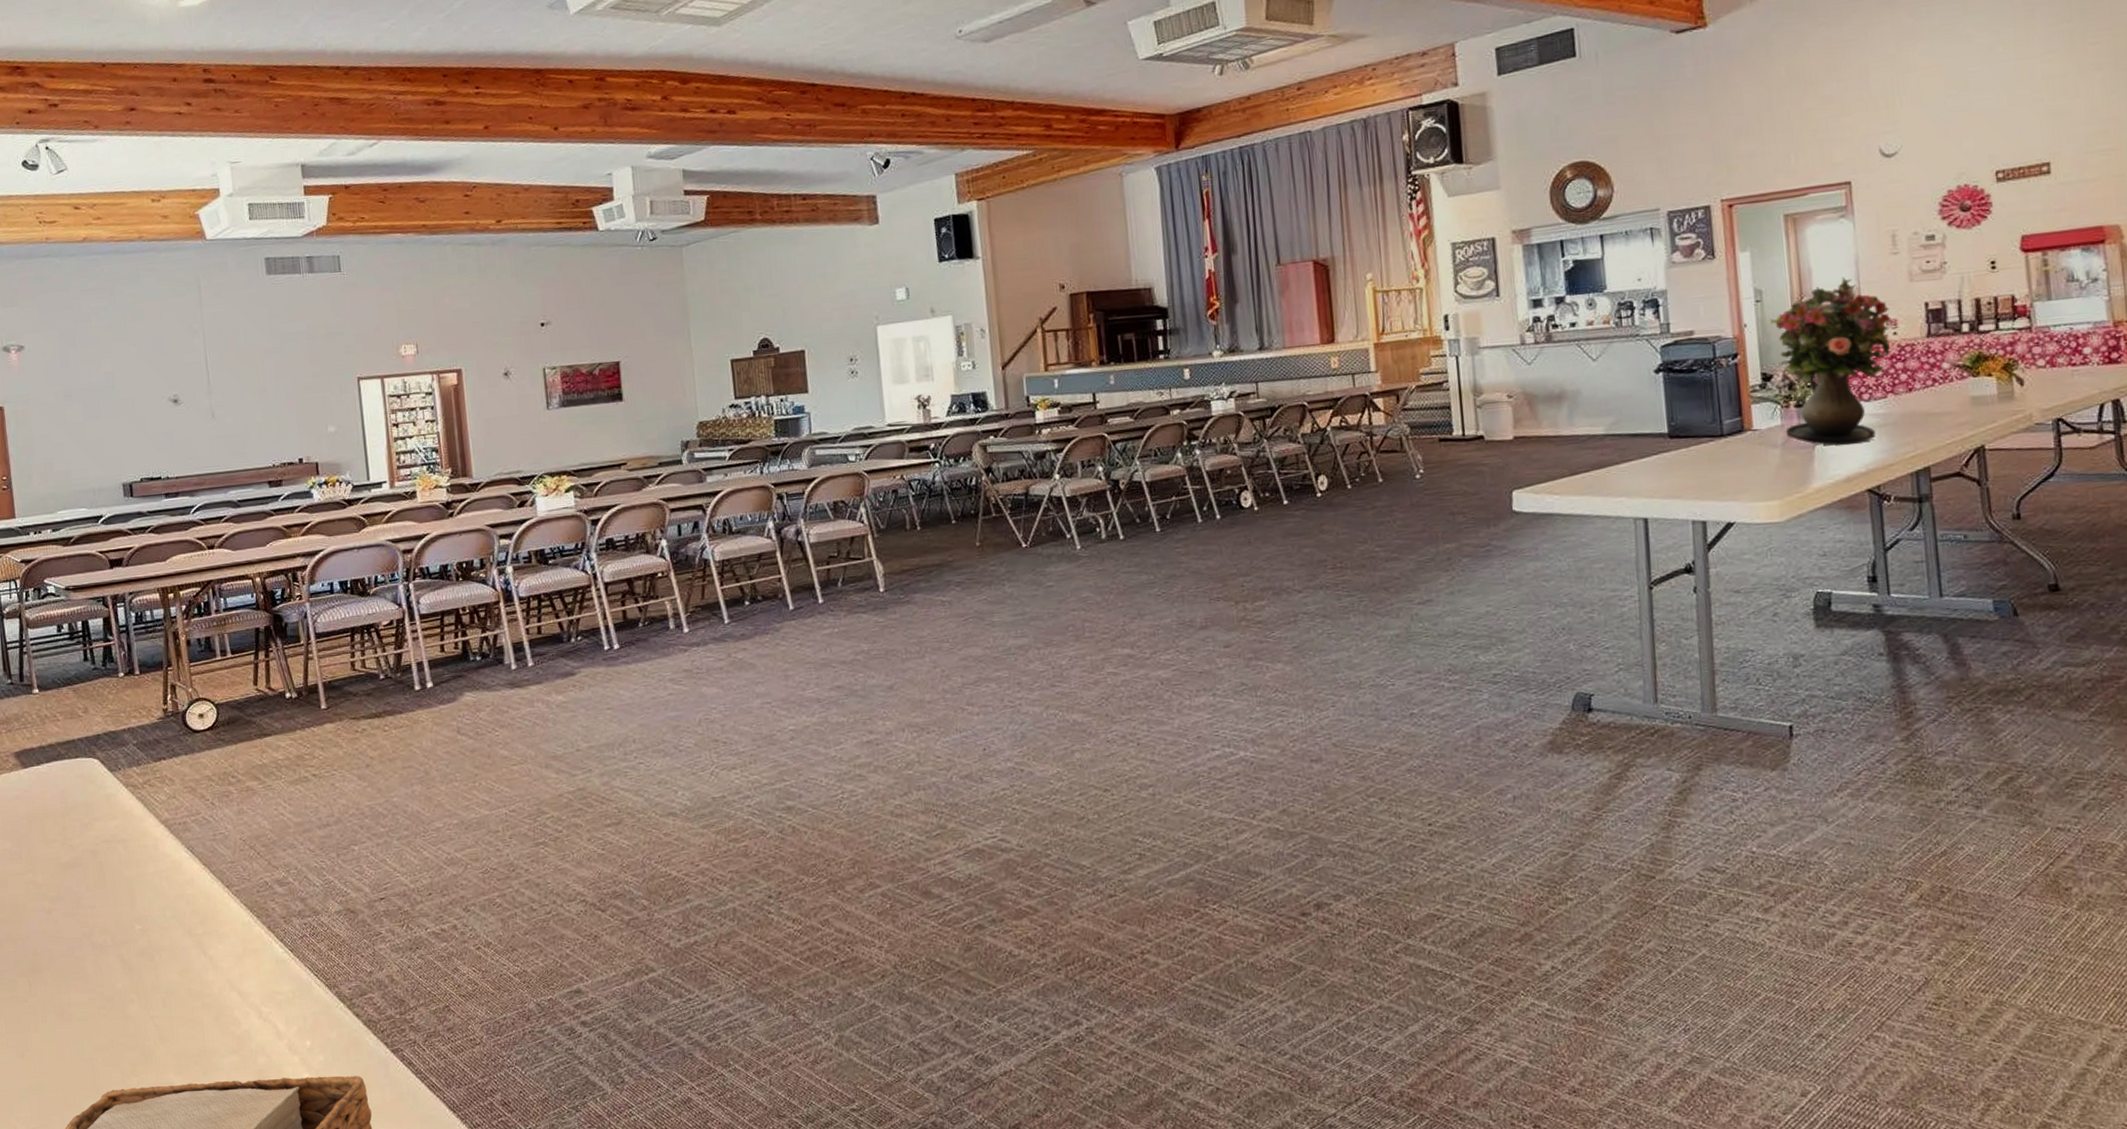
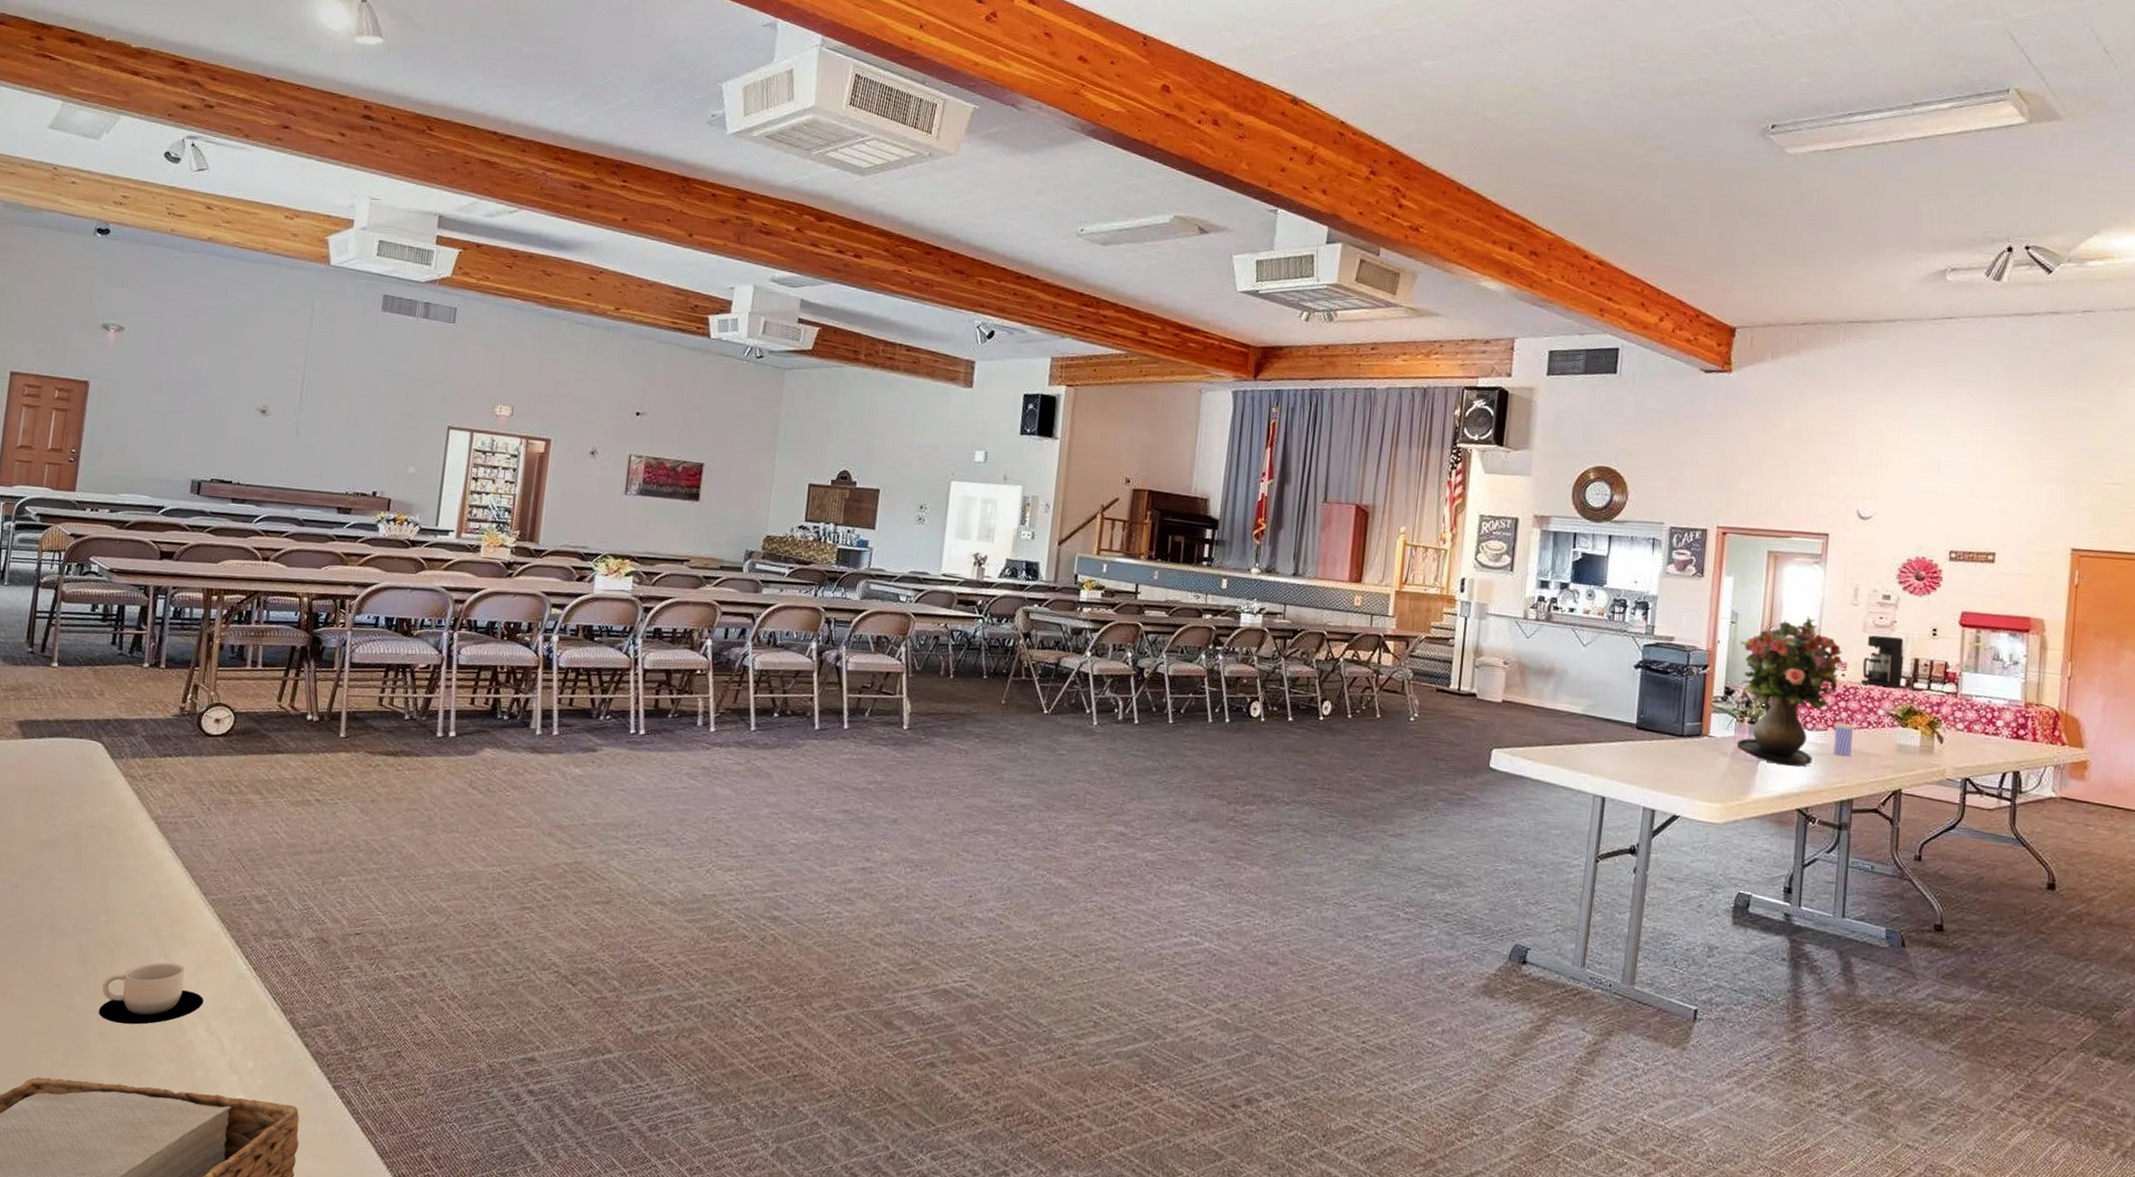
cup: none [152,959,251,1025] -> present [98,962,204,1025]
beverage cup: none [1894,377,1919,423] -> present [1833,715,1856,757]
coffee maker: none [1915,279,1964,340] -> present [1860,635,1904,689]

